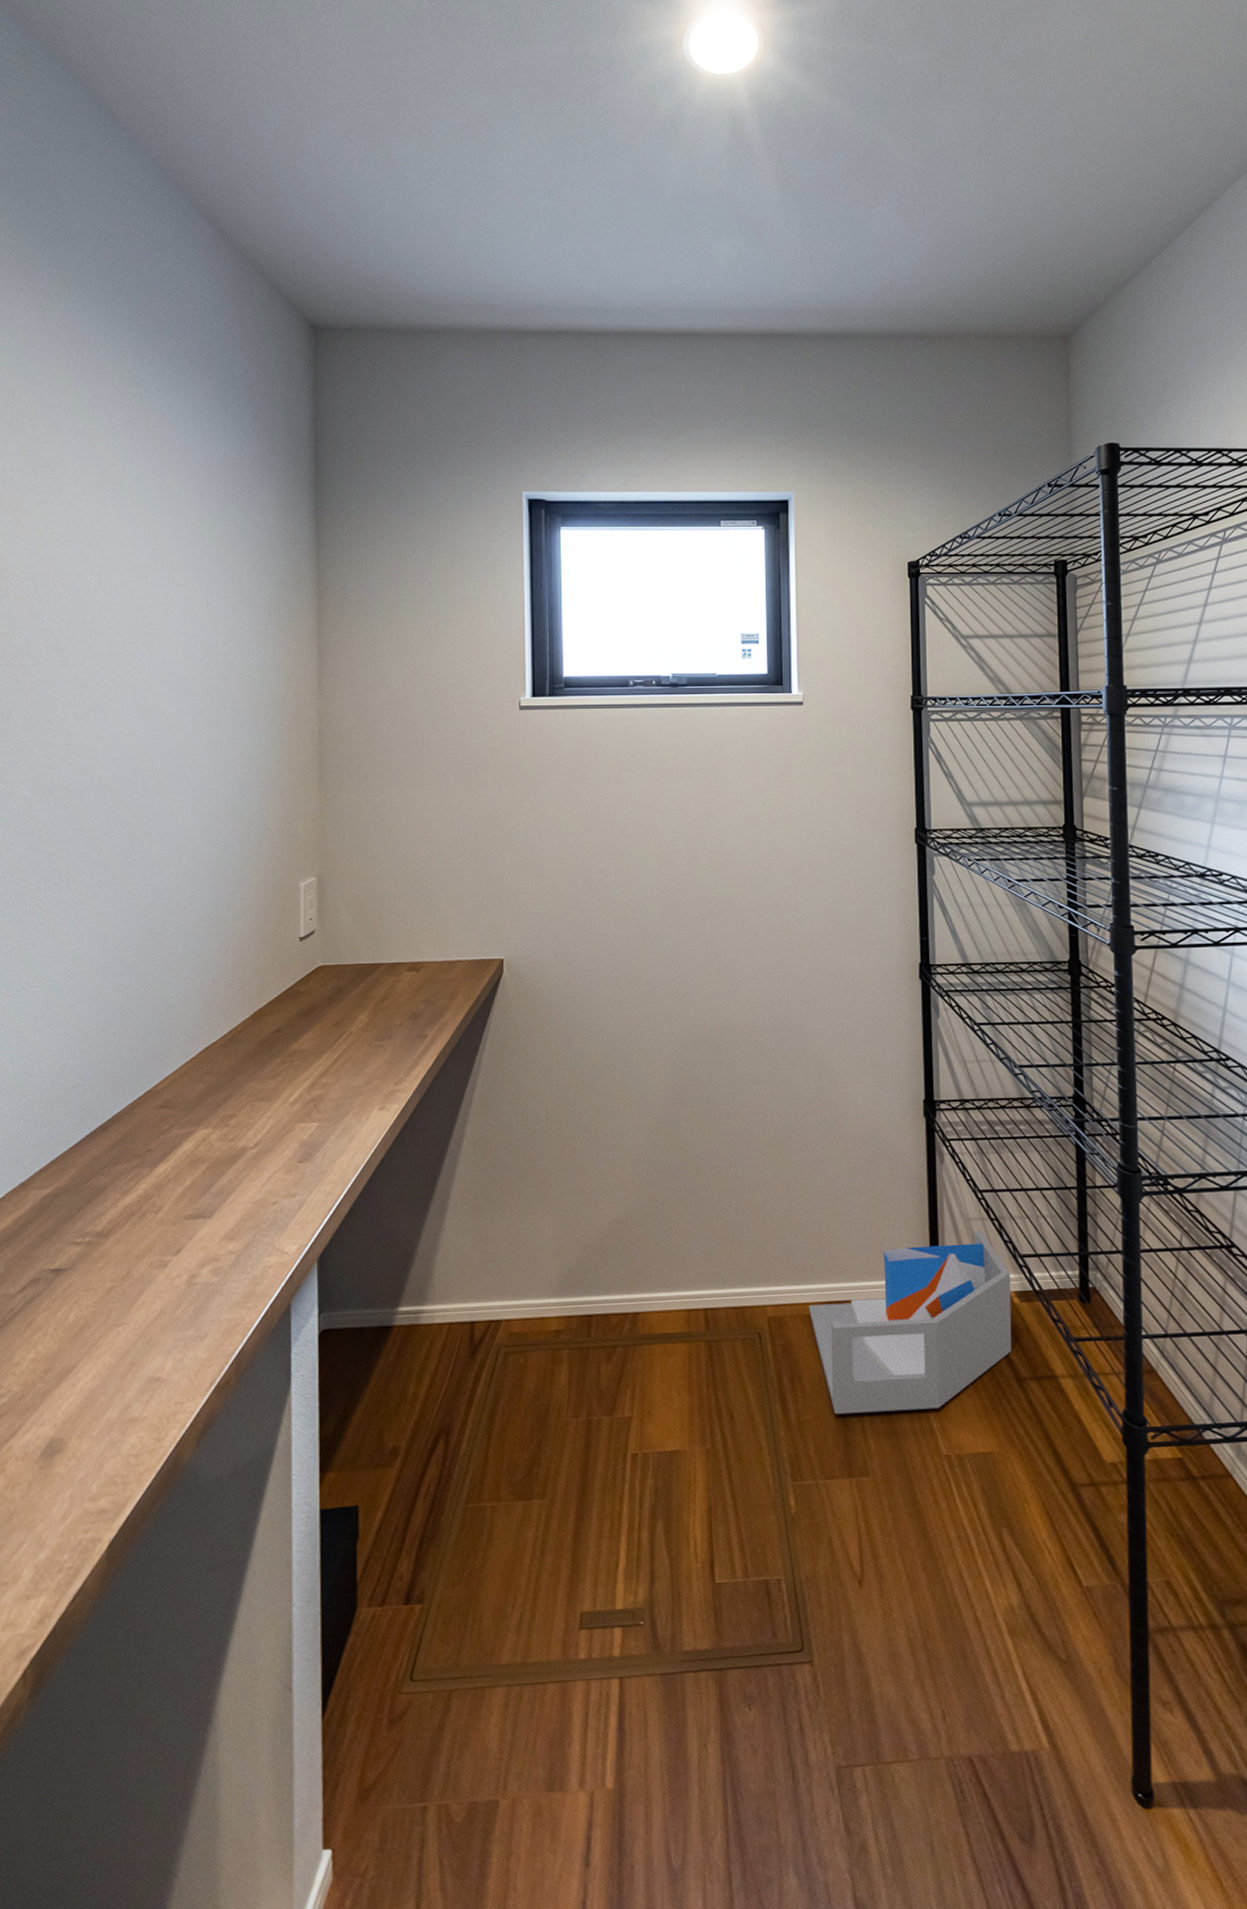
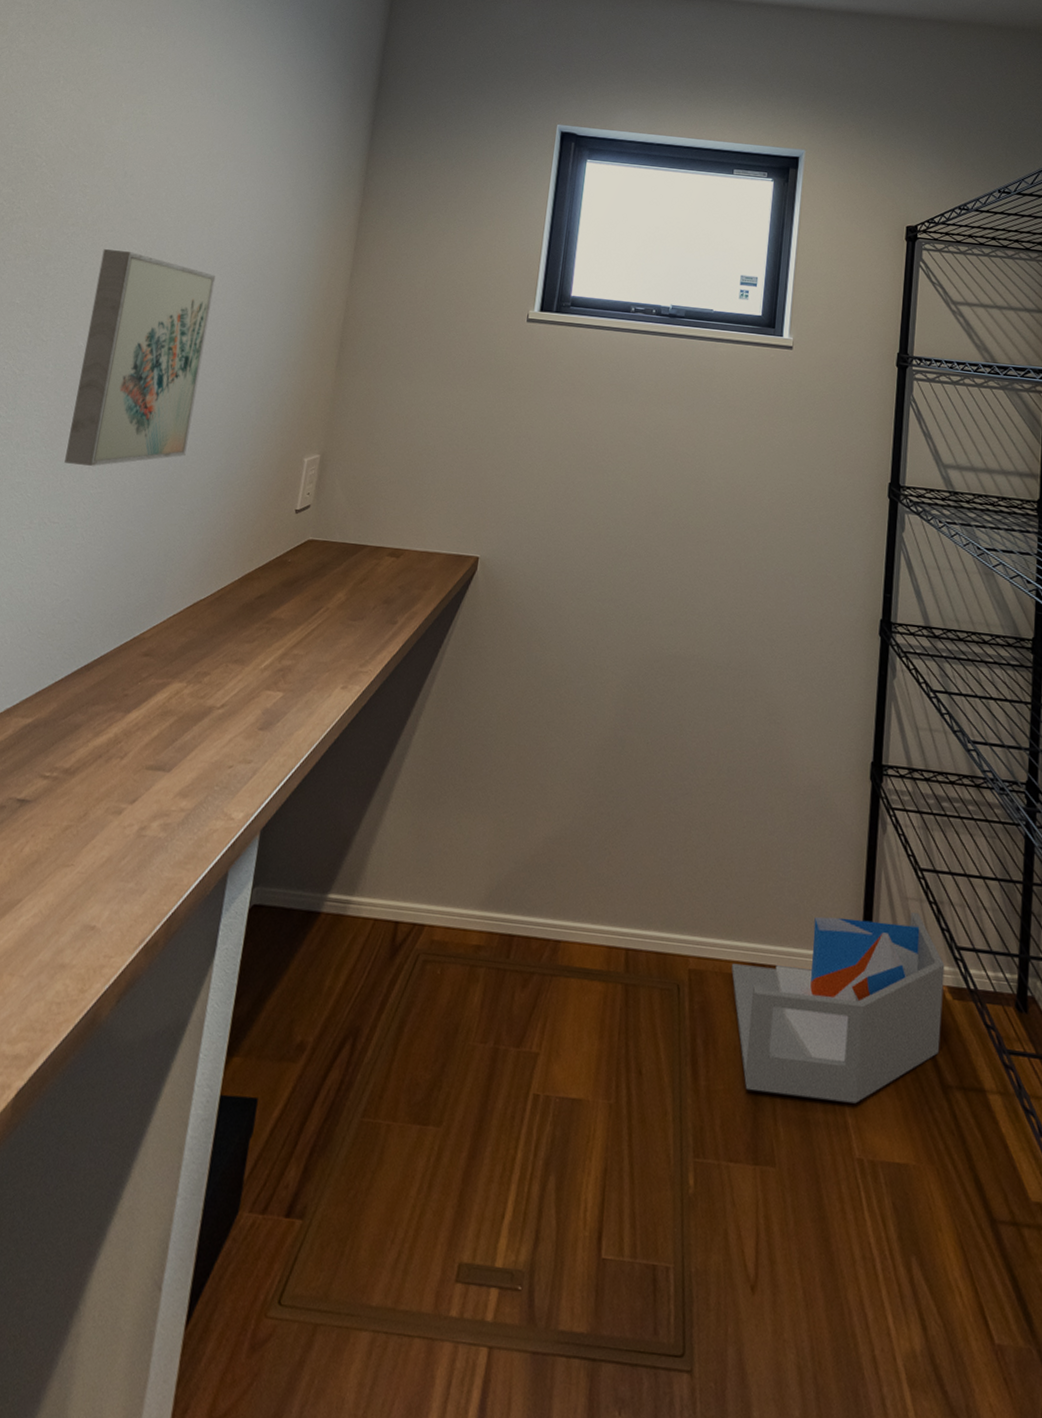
wall art: none [31,686,168,923] -> present [64,249,216,466]

